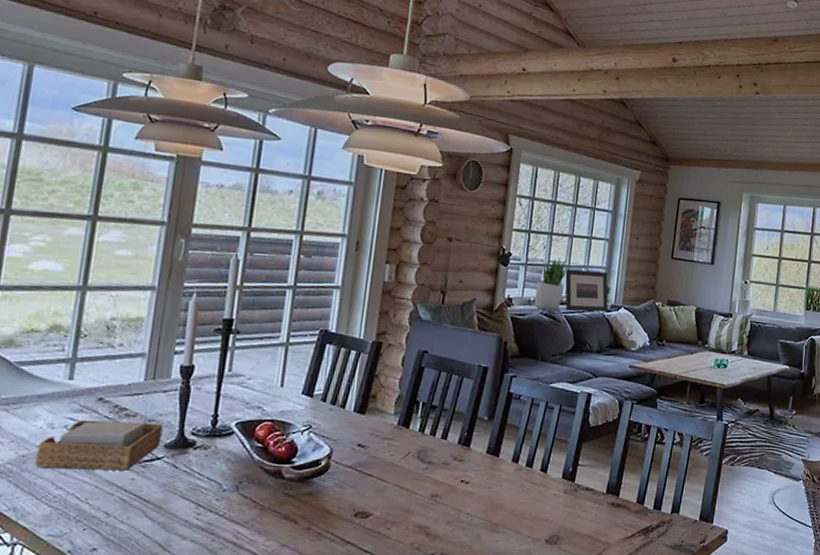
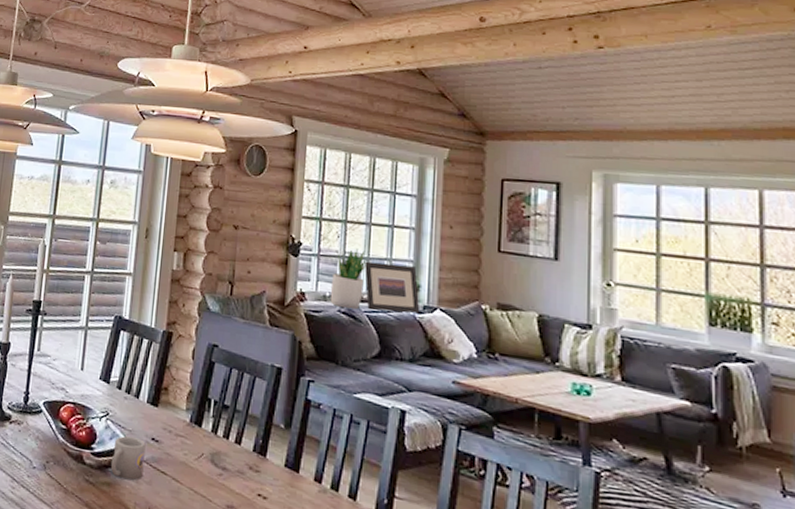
mug: none [312,446,351,487] -> present [110,436,146,480]

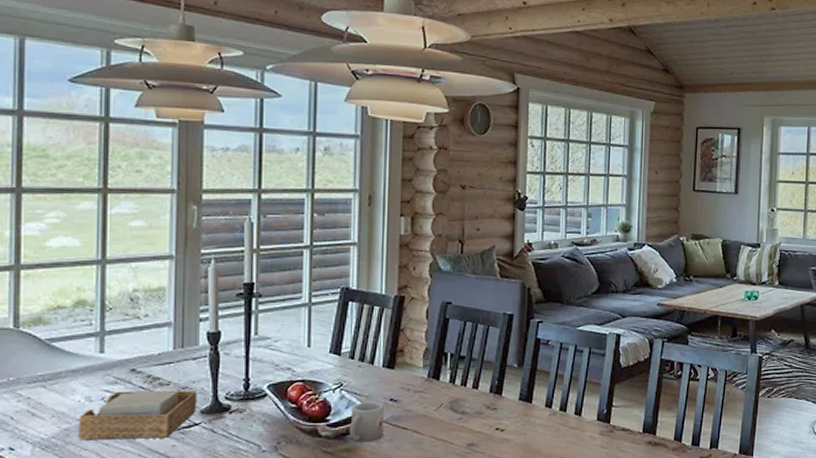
planter: present [329,248,366,310] -> none [554,198,586,254]
picture frame: present [364,261,420,314] -> none [584,209,632,253]

